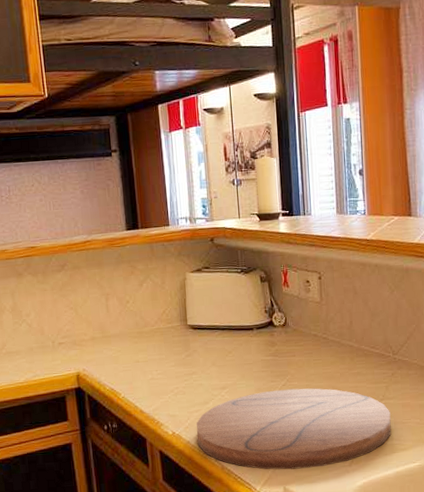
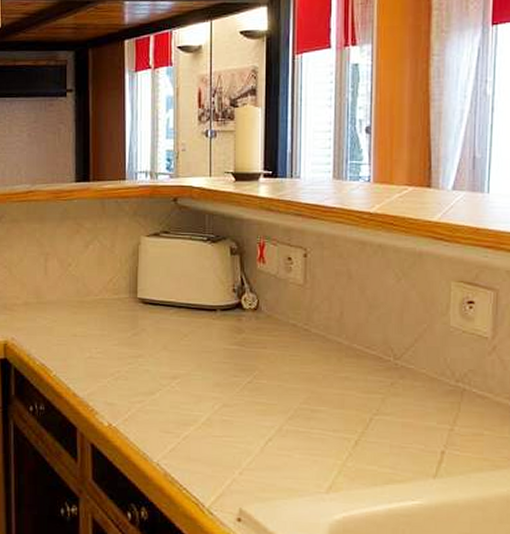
cutting board: present [196,388,391,470] -> none [137,387,385,489]

